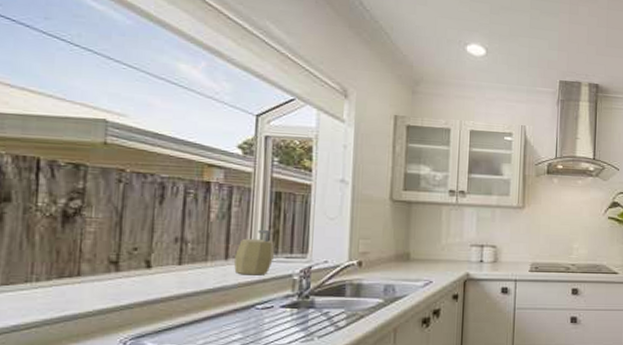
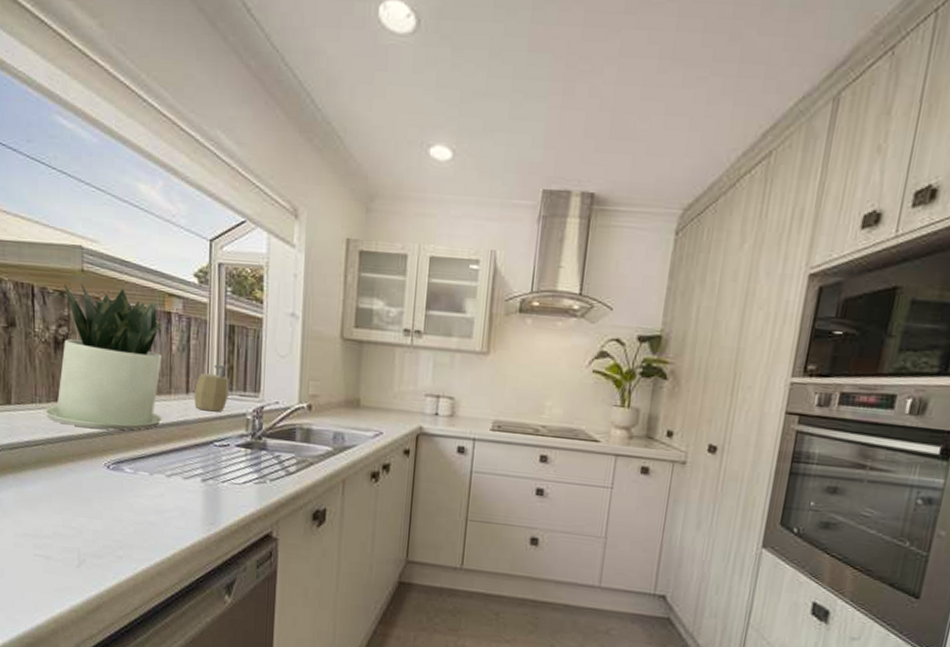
planter: none [41,154,200,304] -> present [44,282,163,430]

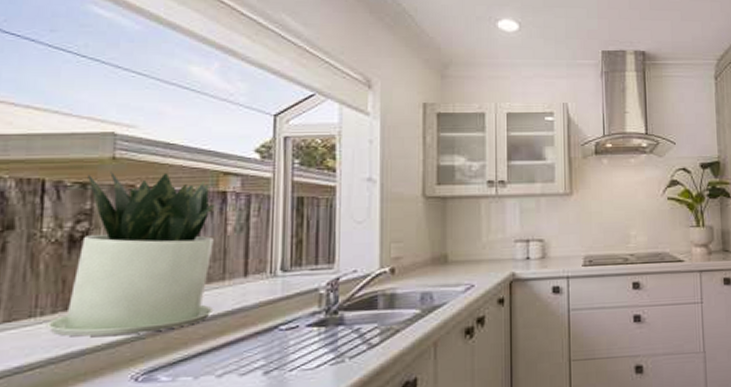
soap dispenser: present [194,364,229,412] -> none [254,239,297,293]

